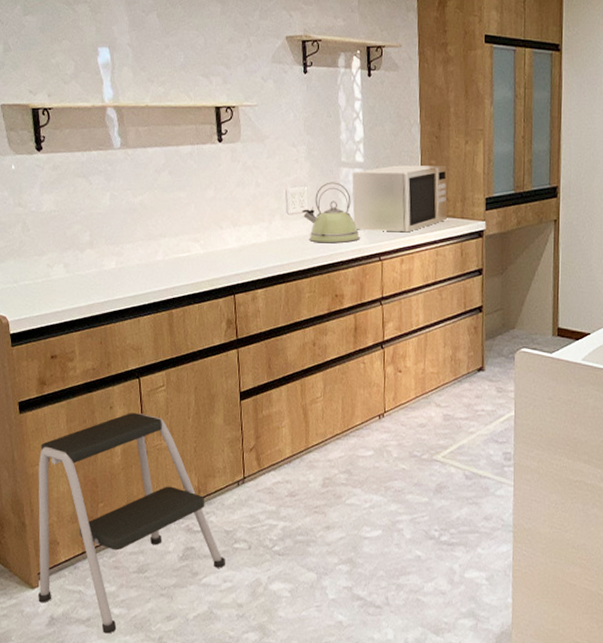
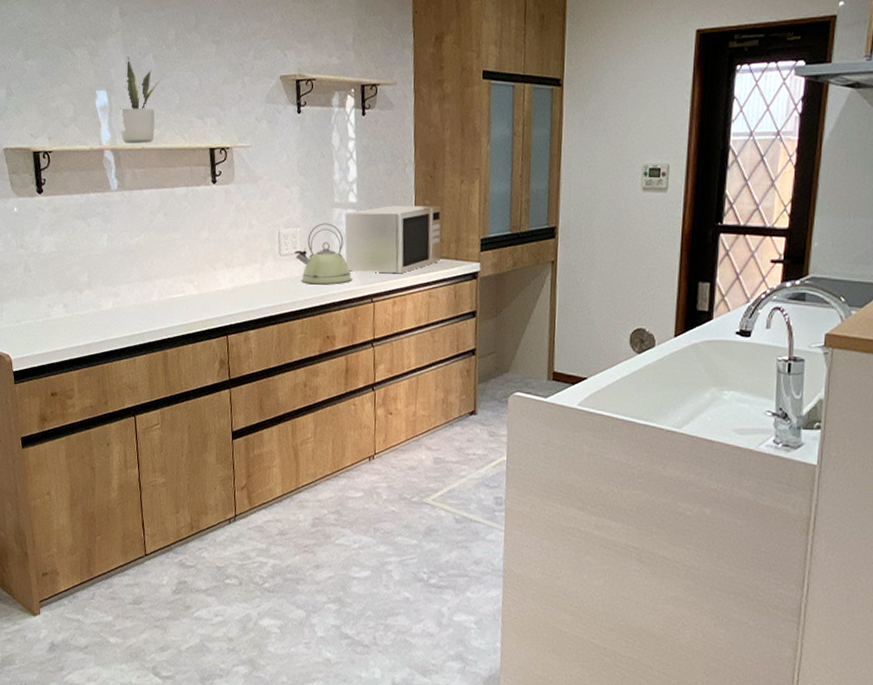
step stool: present [38,413,225,634] -> none [39,450,217,662]
potted plant: none [122,14,167,101] -> present [119,57,163,143]

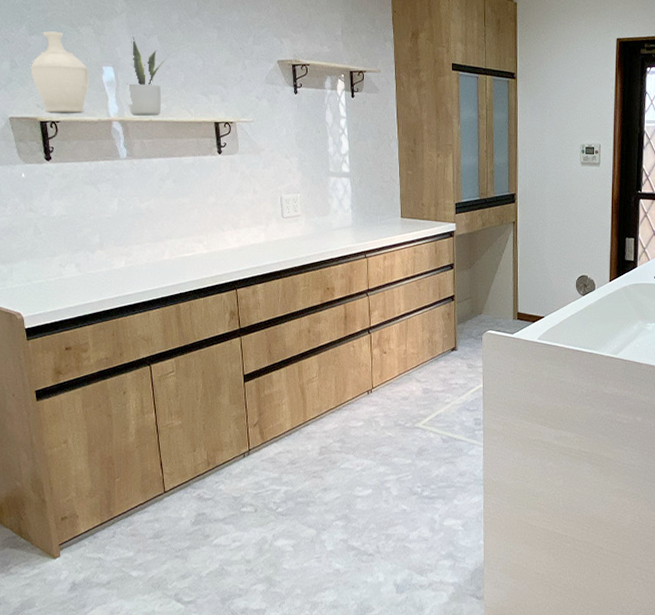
ceramic jug: none [23,55,83,143] -> present [28,31,90,114]
kettle: present [295,223,352,285] -> none [296,189,348,243]
microwave: present [344,206,442,274] -> none [339,175,424,233]

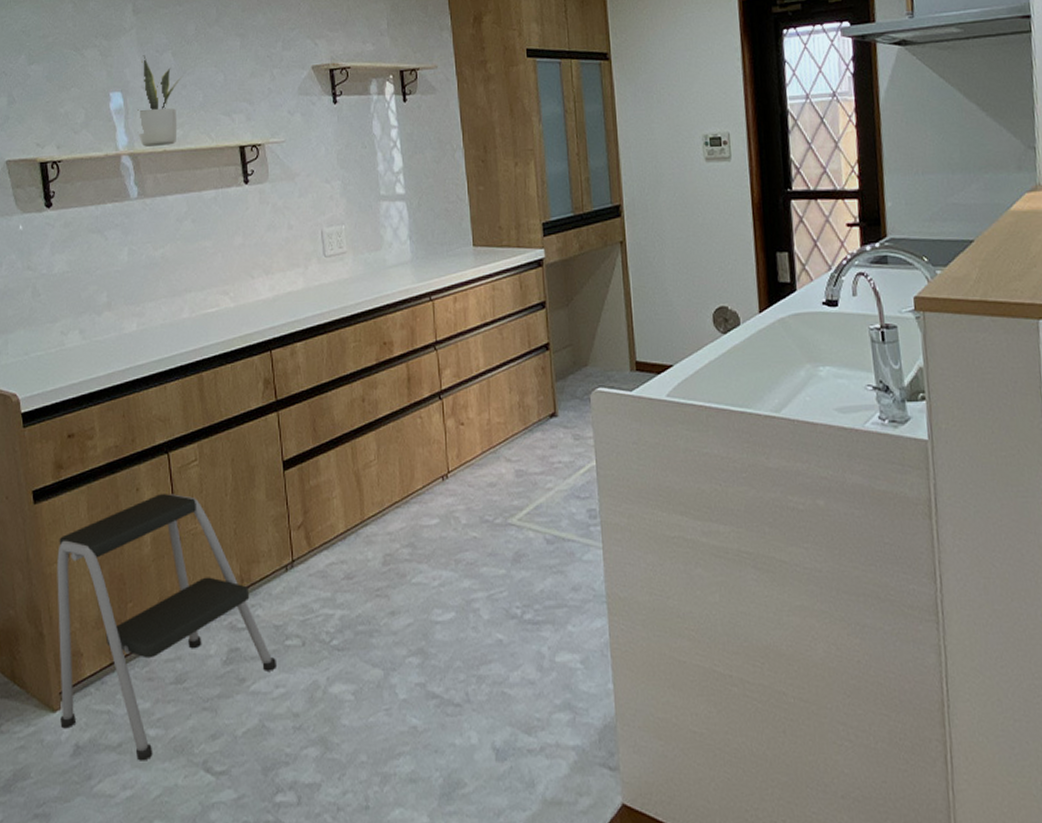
ceramic jug: present [28,31,90,114] -> none [27,57,95,153]
step stool: none [57,397,234,594] -> present [57,494,276,761]

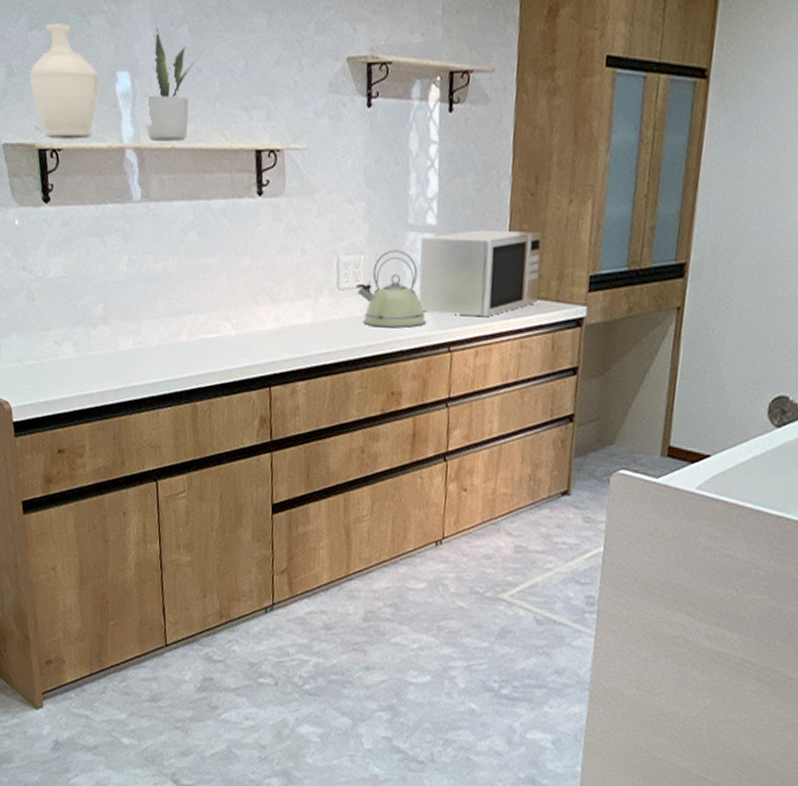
ceramic jug: none [27,57,95,153] -> present [27,23,100,139]
step stool: present [57,494,276,761] -> none [42,521,248,765]
kettle: none [341,217,407,286] -> present [356,249,426,328]
microwave: none [393,191,503,269] -> present [418,230,543,318]

